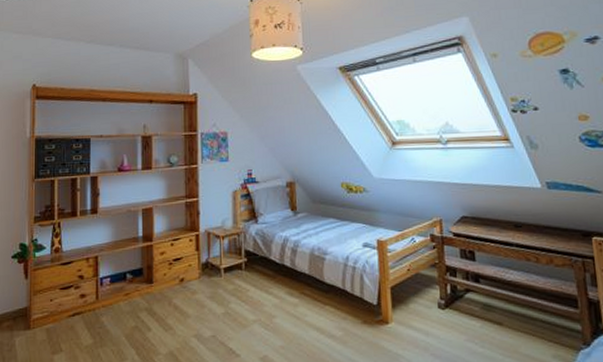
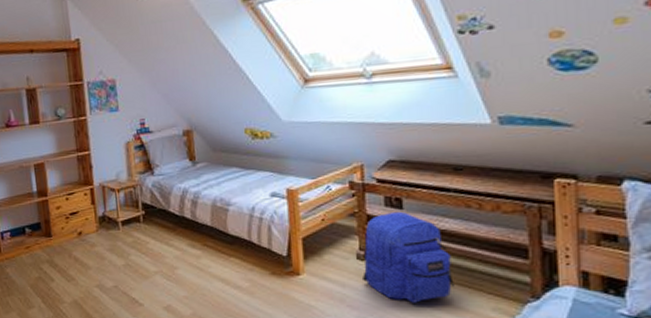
backpack: none [442,263,521,351] -> present [361,211,454,303]

